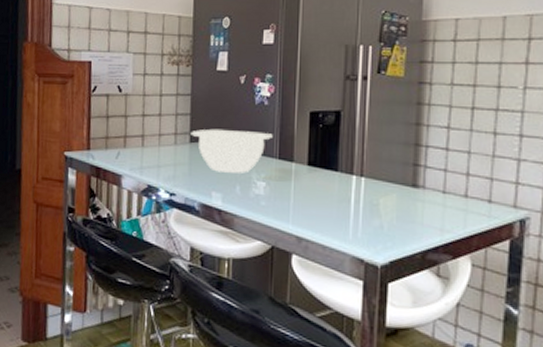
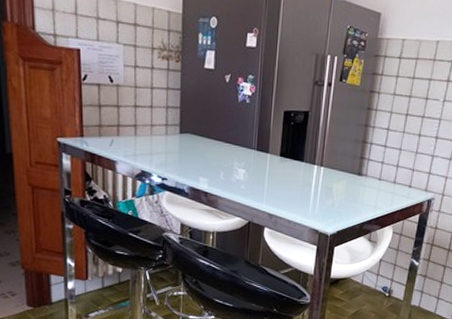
mixing bowl: present [190,128,273,173] -> none [180,121,253,162]

